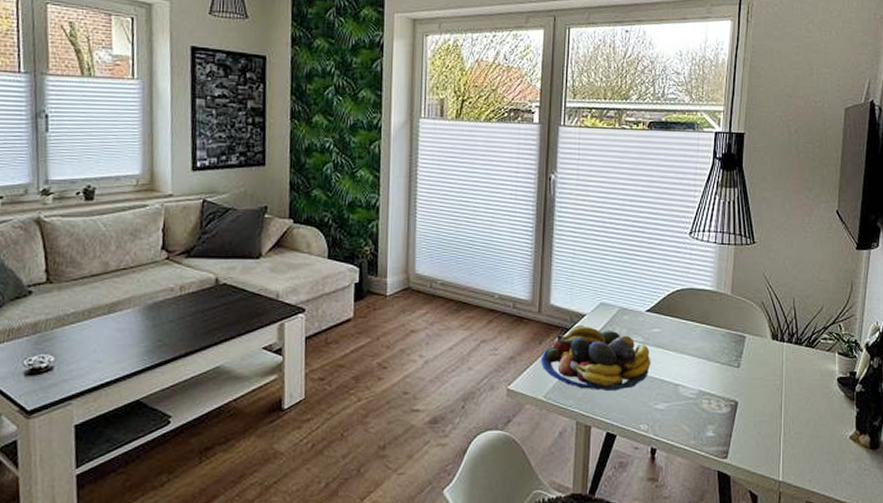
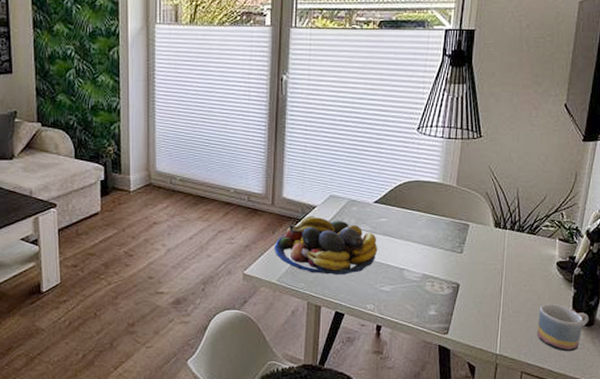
mug: none [821,425,874,479] -> present [537,304,589,352]

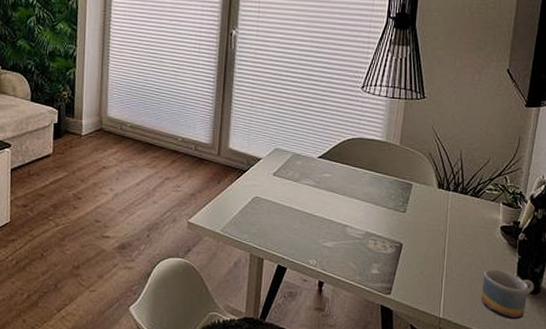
fruit bowl: present [275,216,378,275] -> none [219,168,321,228]

